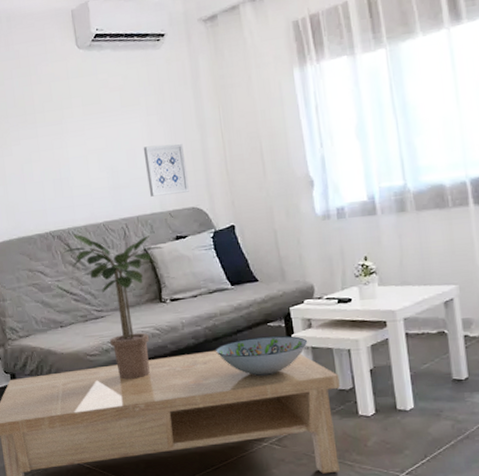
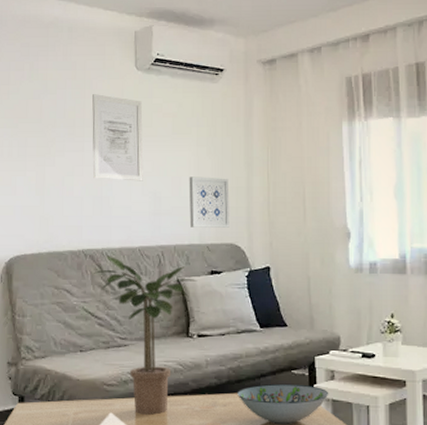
wall art: none [39,78,99,162] -> present [92,94,143,181]

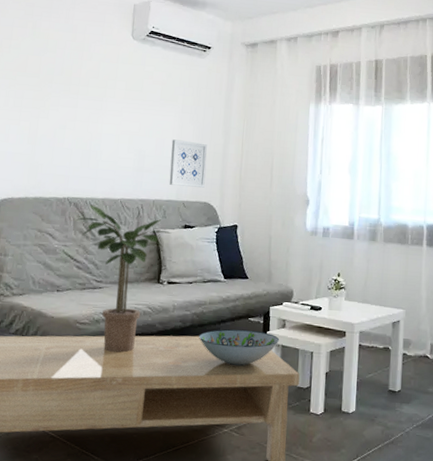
wall art: present [92,94,143,181] -> none [84,57,135,140]

